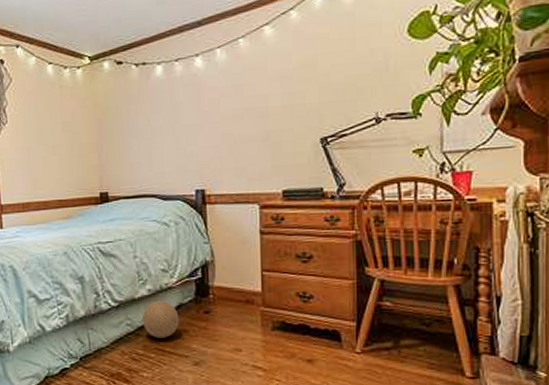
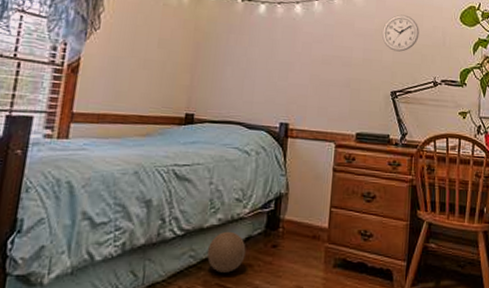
wall clock: none [302,42,352,90] -> present [381,14,419,52]

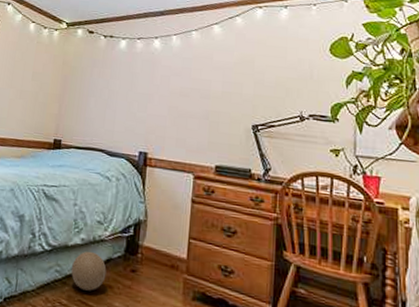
wall clock: present [381,14,419,52] -> none [241,47,283,85]

